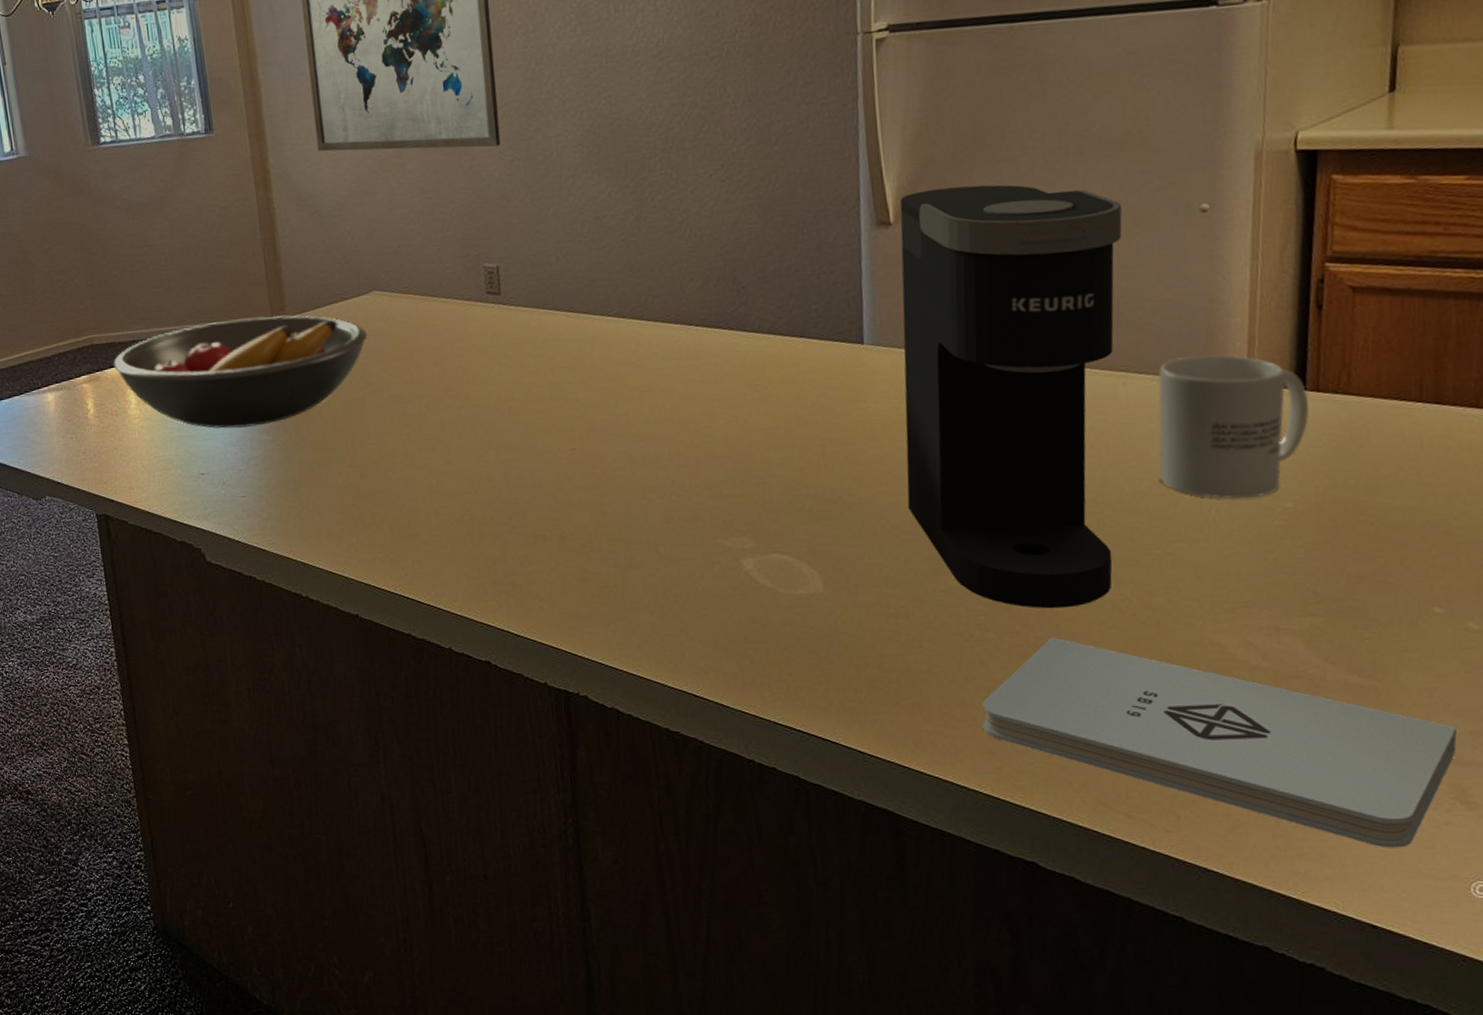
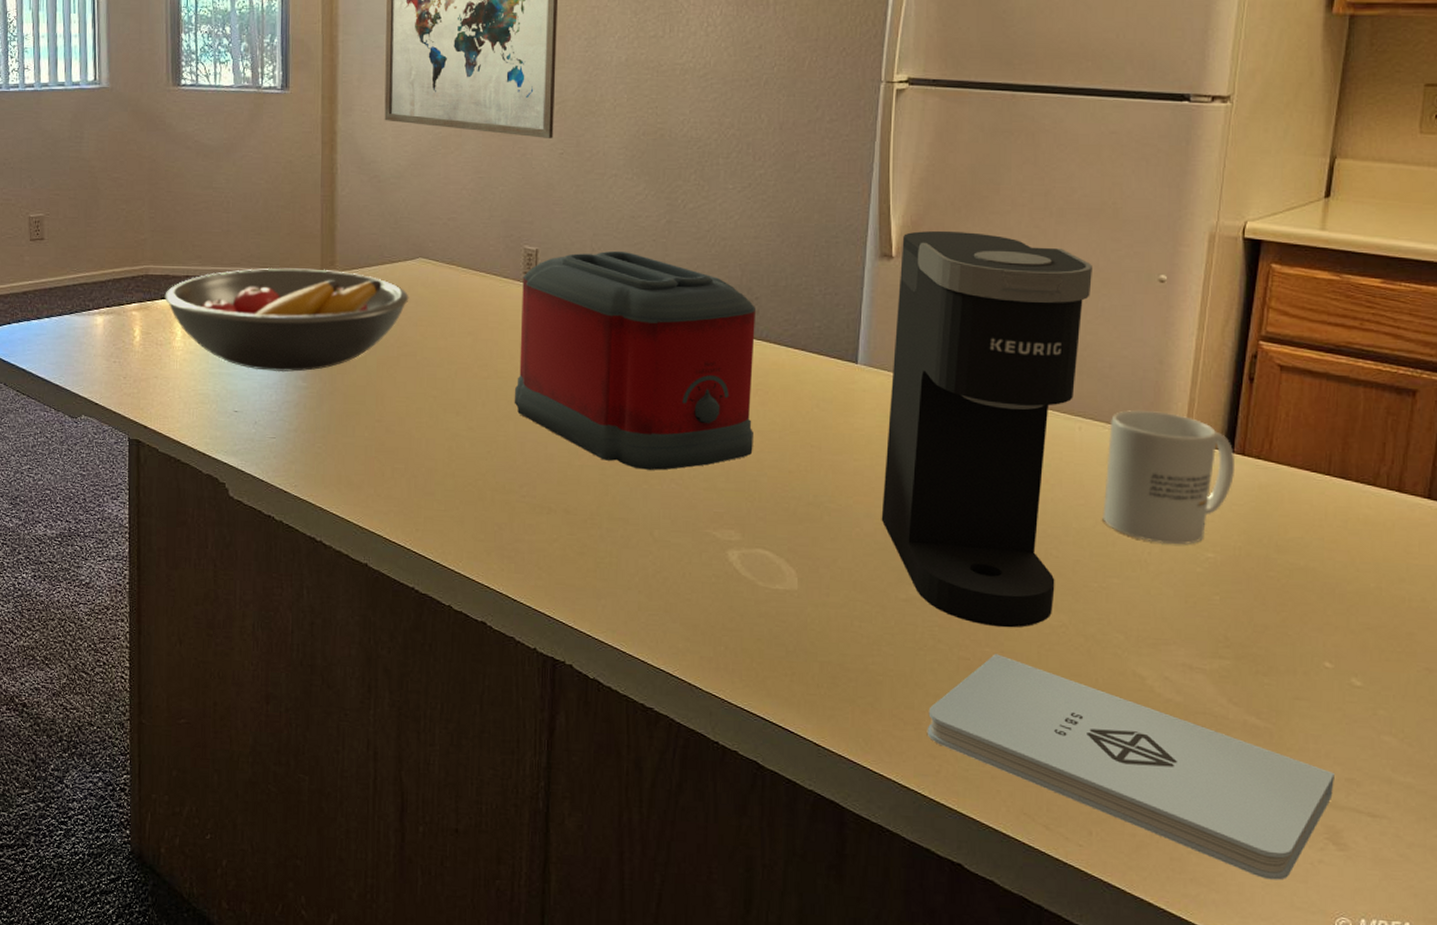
toaster: none [485,255,758,485] -> present [515,250,756,470]

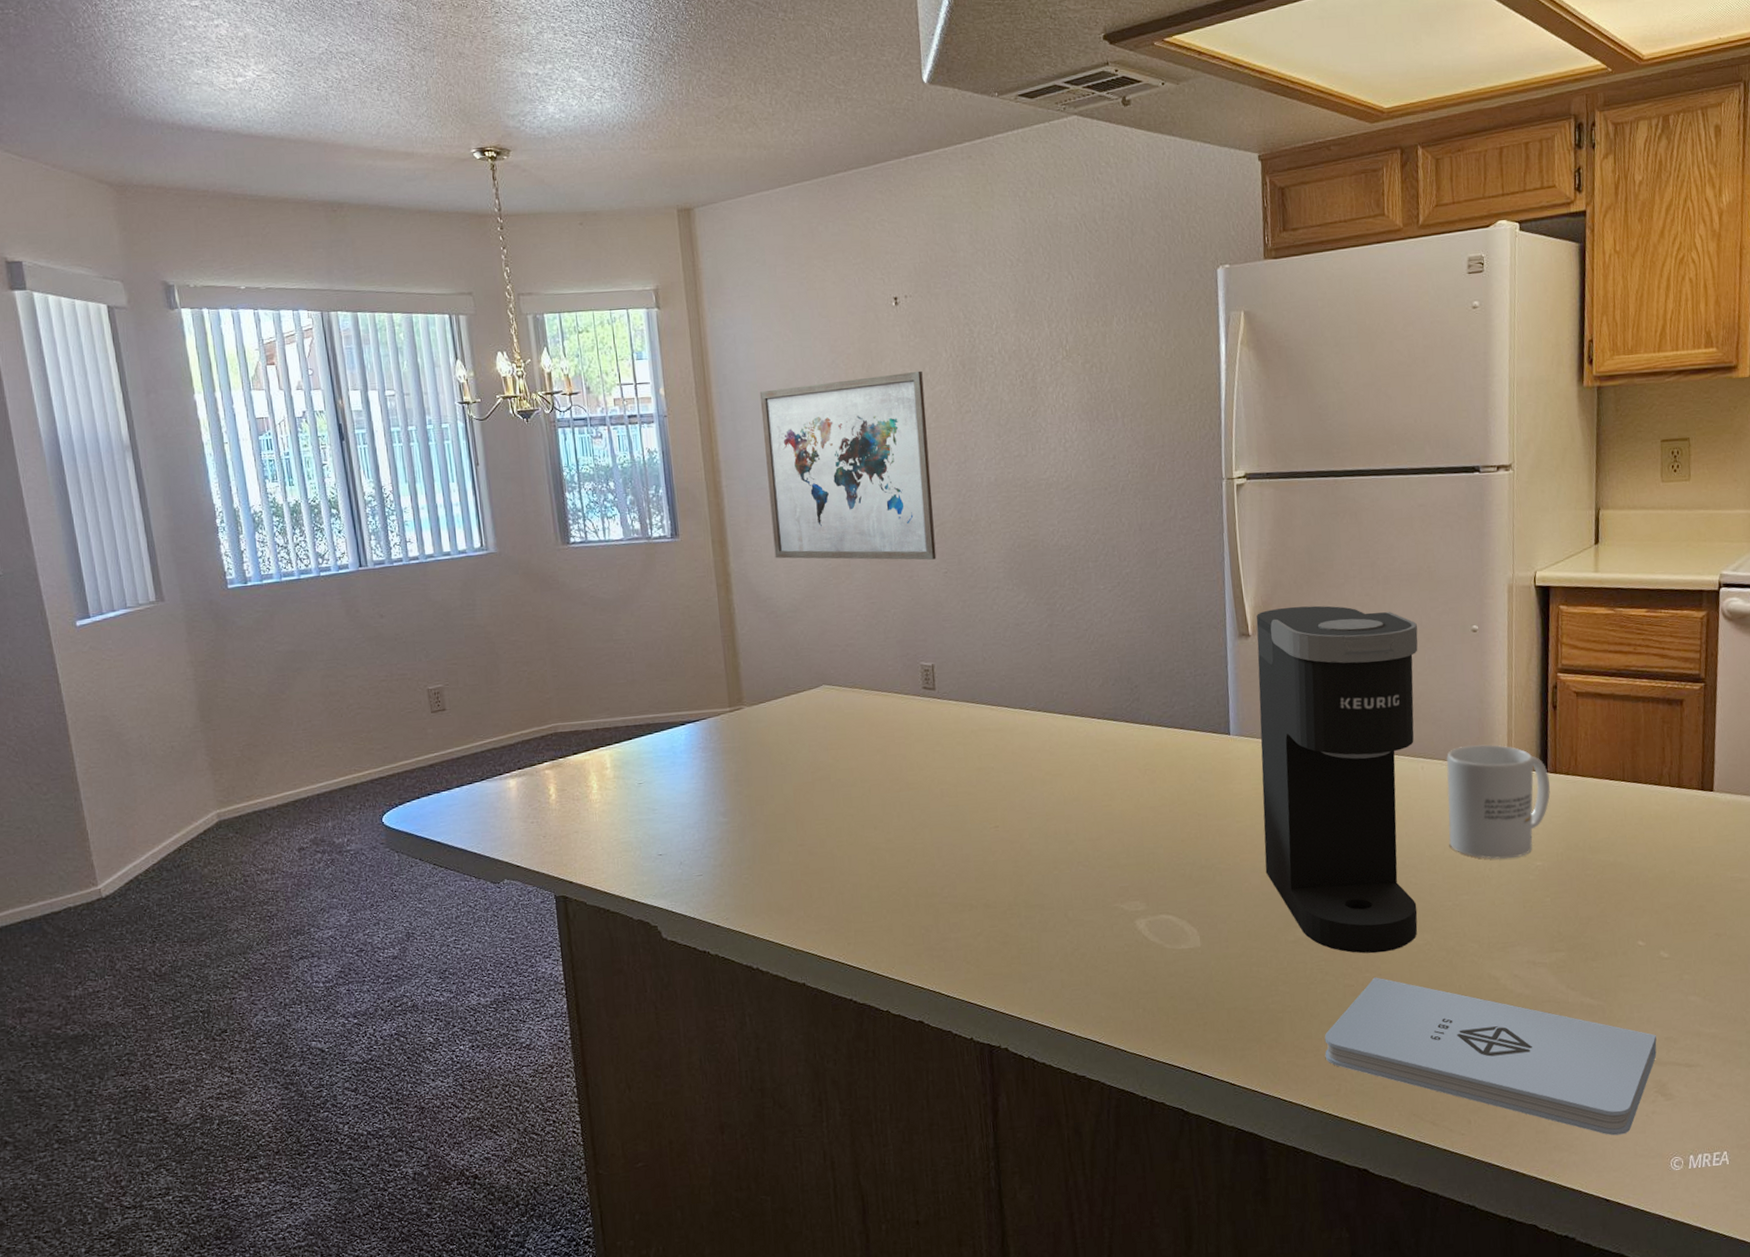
fruit bowl: present [164,267,409,373] -> none [576,706,818,812]
toaster: present [515,250,756,470] -> none [922,657,1148,857]

